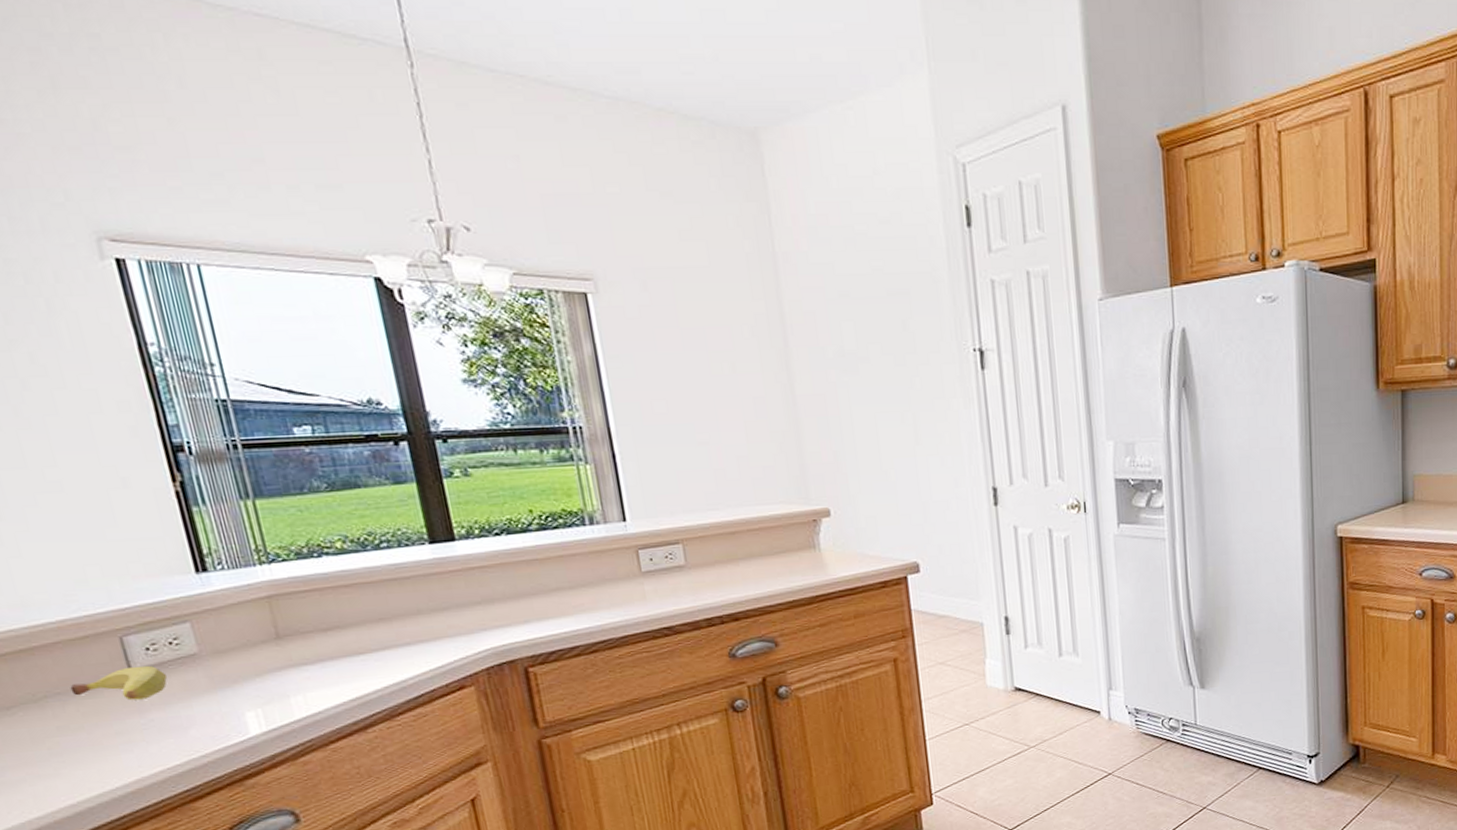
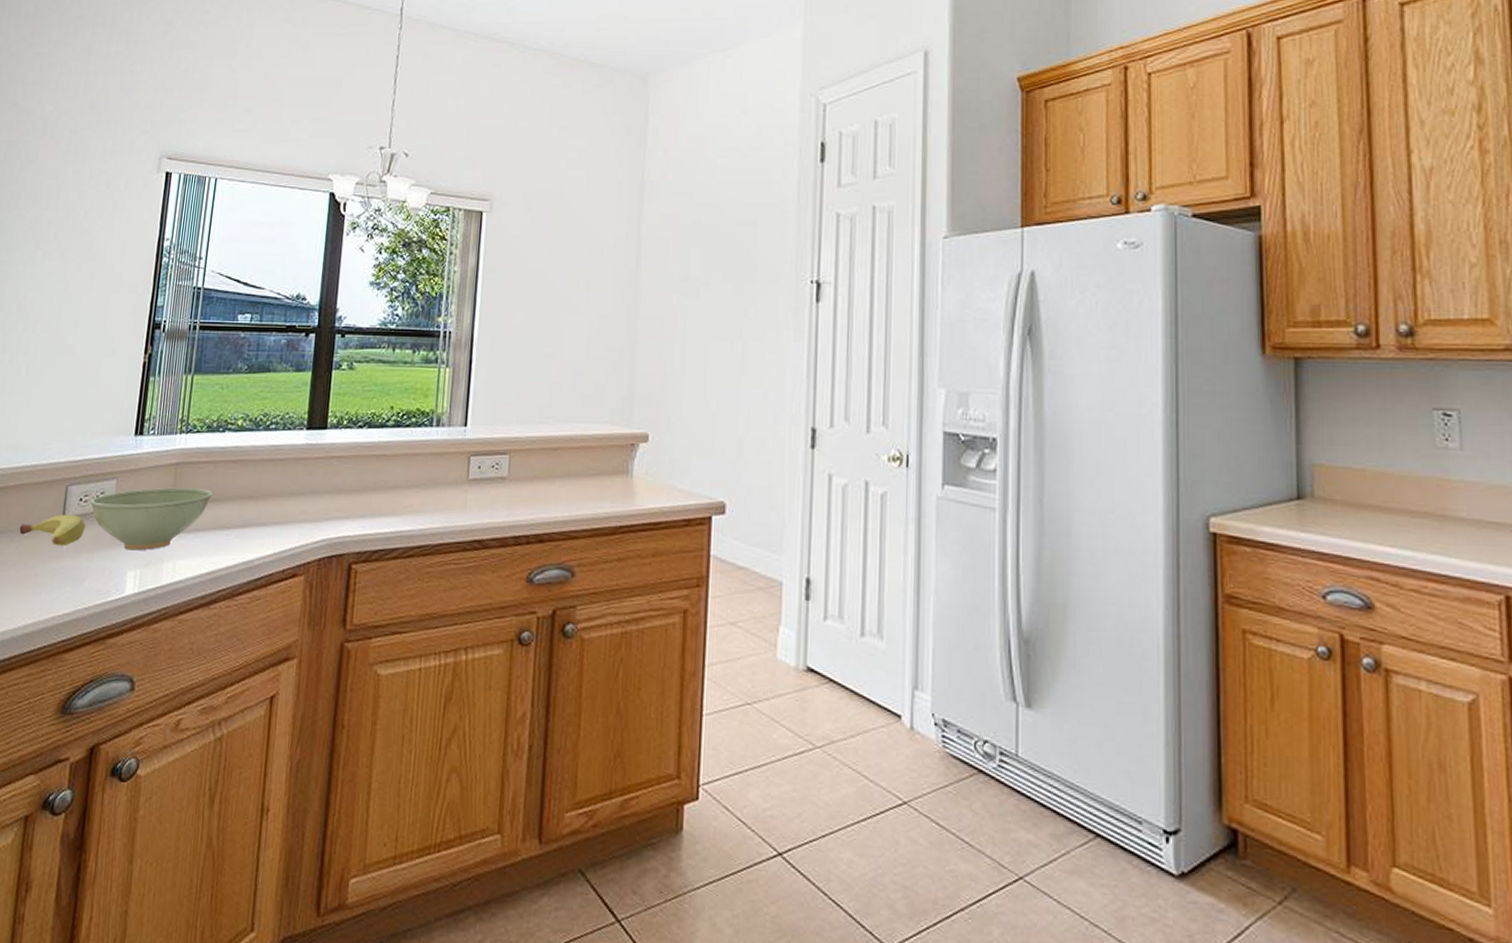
bowl: none [160,618,330,692] -> present [90,487,214,551]

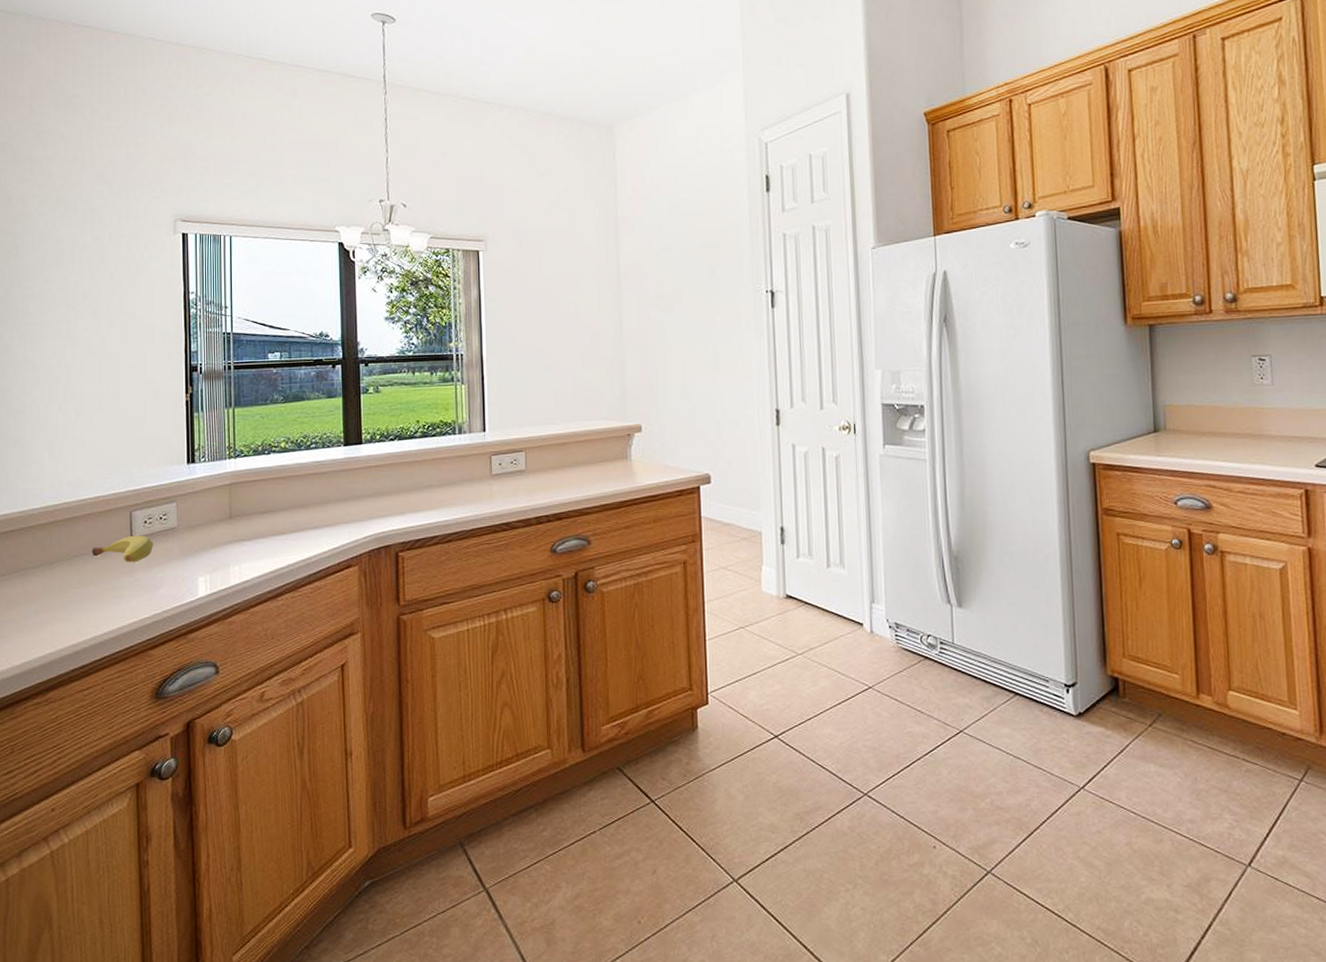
bowl: present [90,487,214,551] -> none [154,503,267,560]

